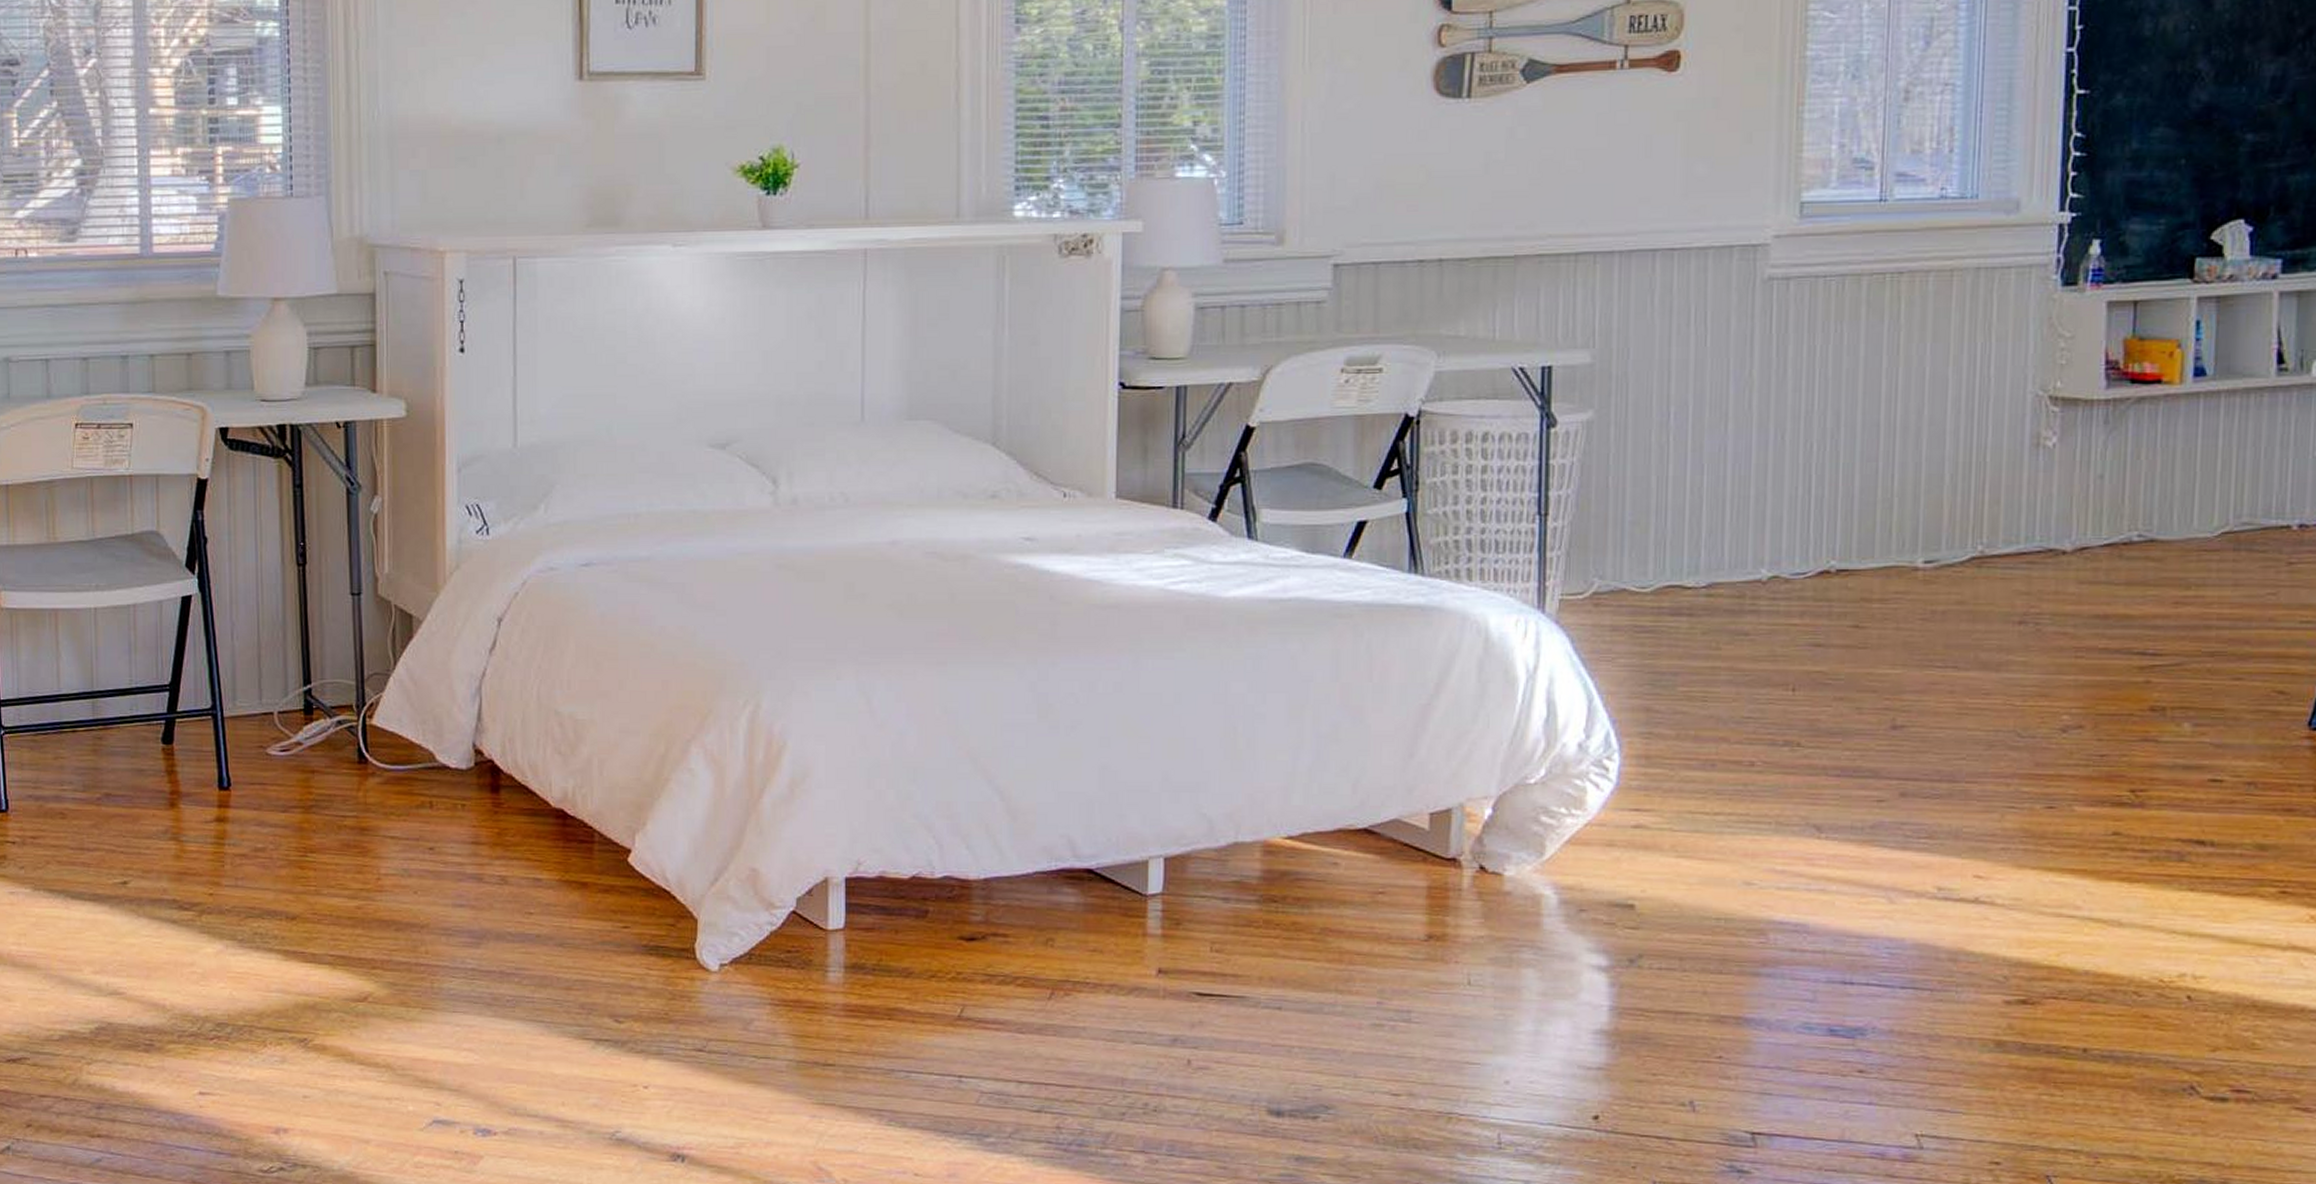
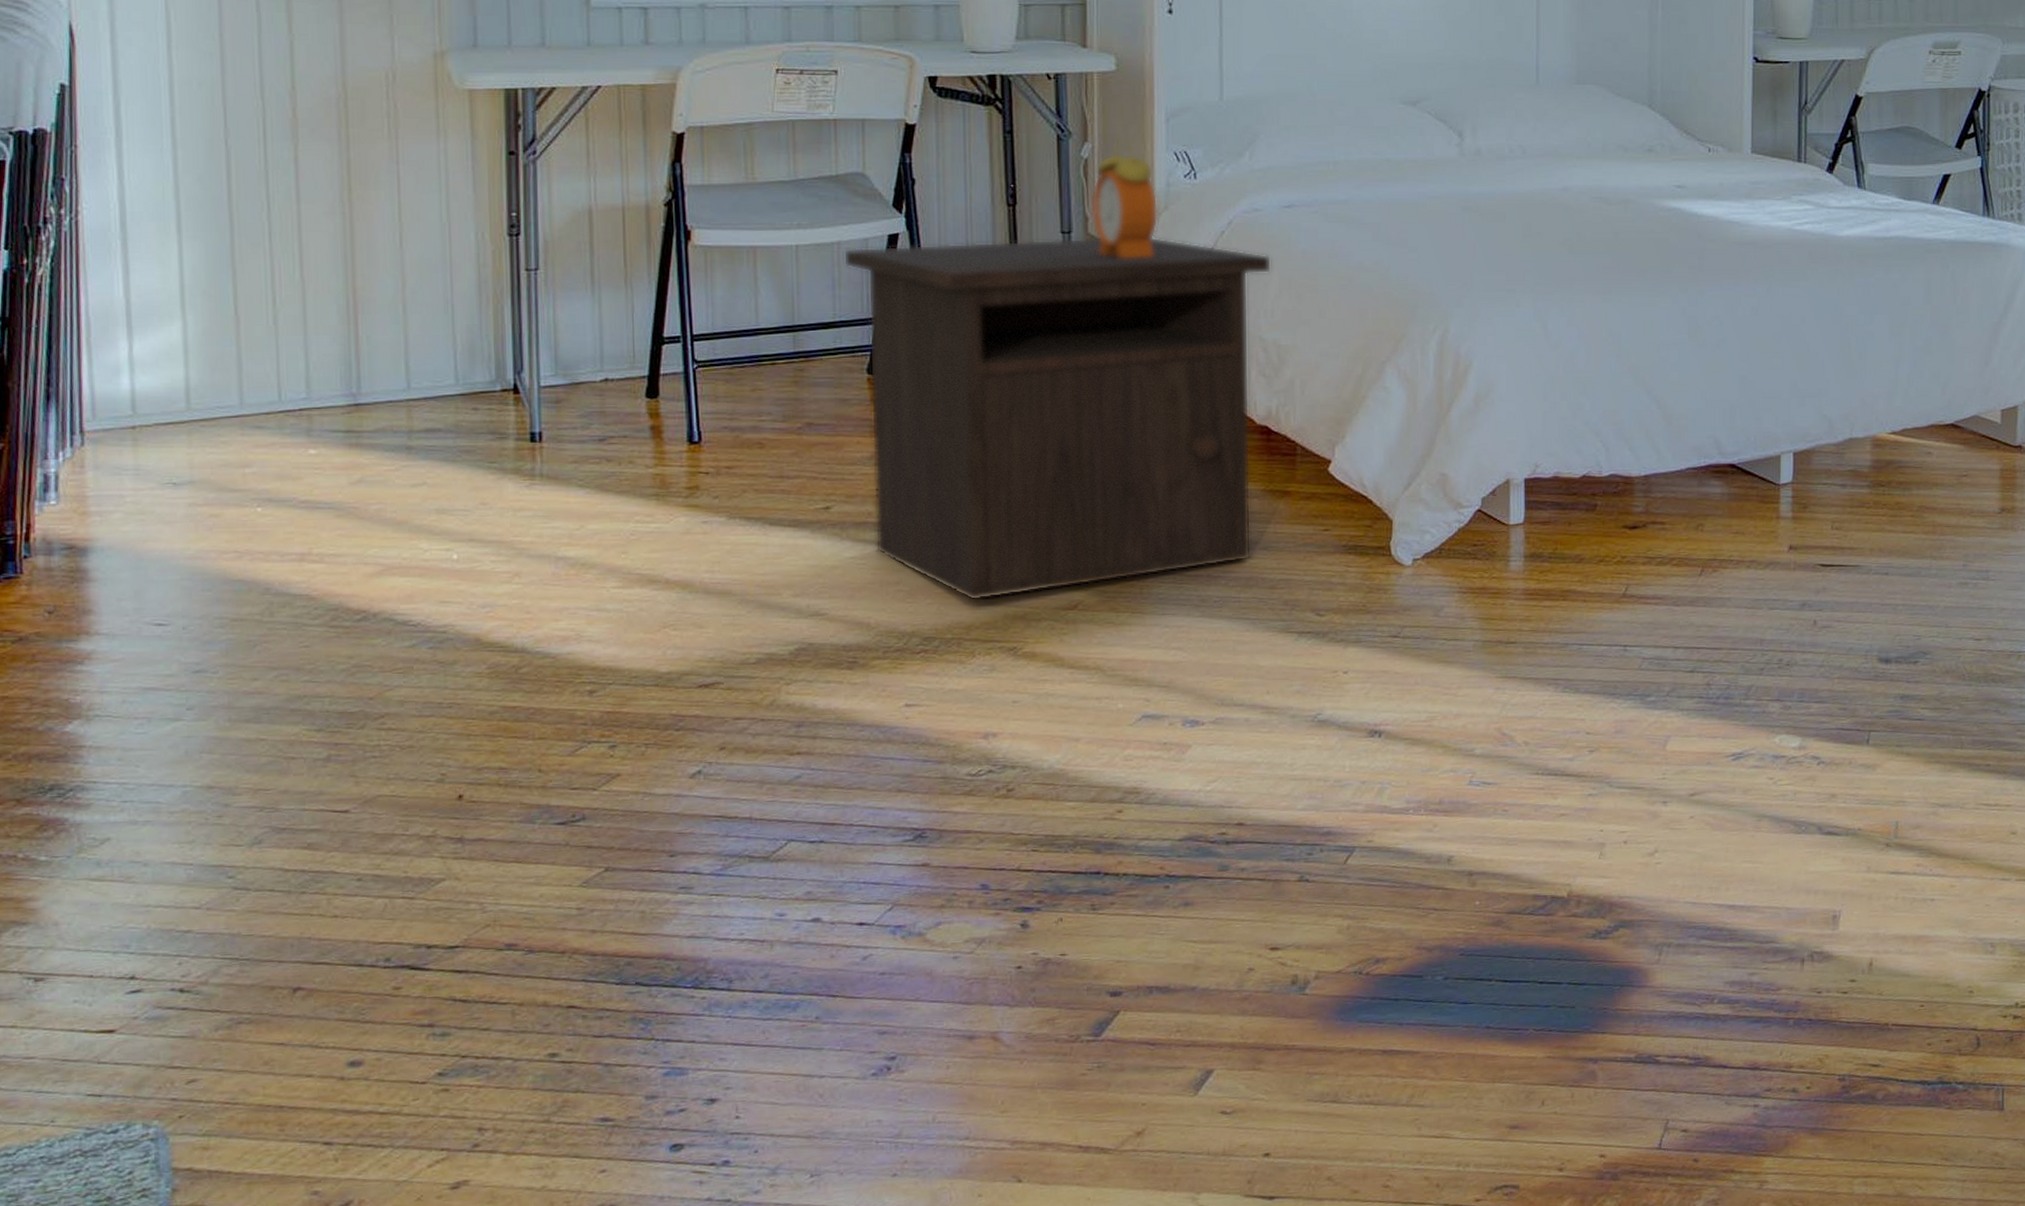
nightstand: none [138,599,568,988] -> present [843,237,1272,601]
alarm clock: none [380,492,450,622] -> present [1090,139,1158,258]

